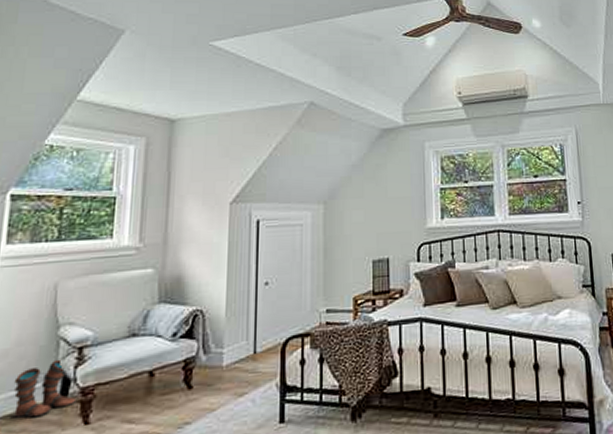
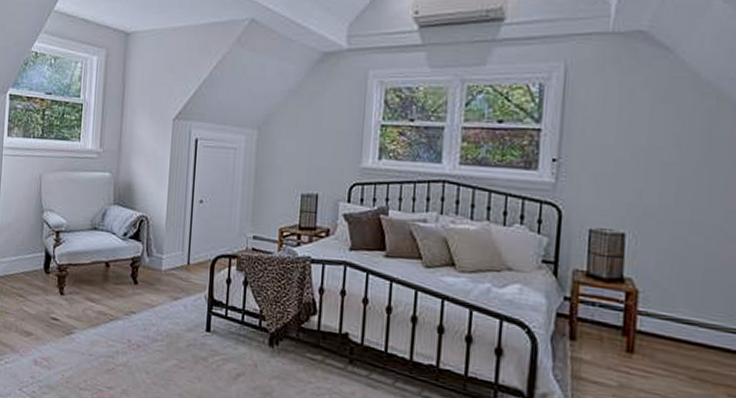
boots: present [14,359,77,418] -> none [14,238,55,281]

